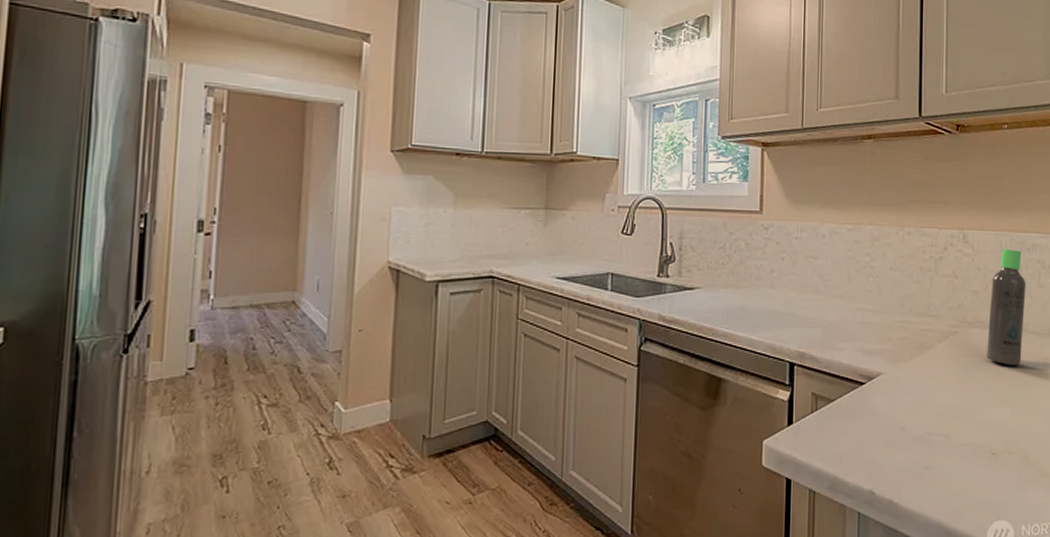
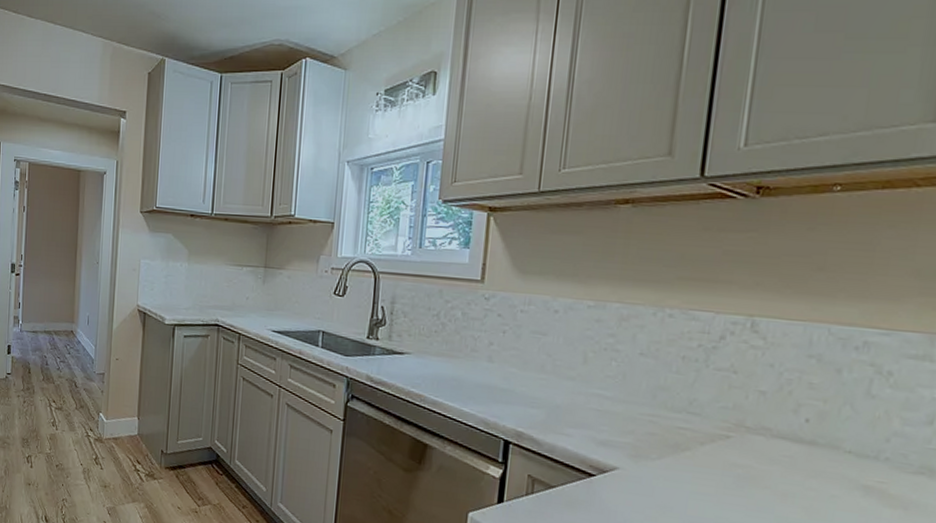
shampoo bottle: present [987,248,1026,366] -> none [771,344,847,489]

